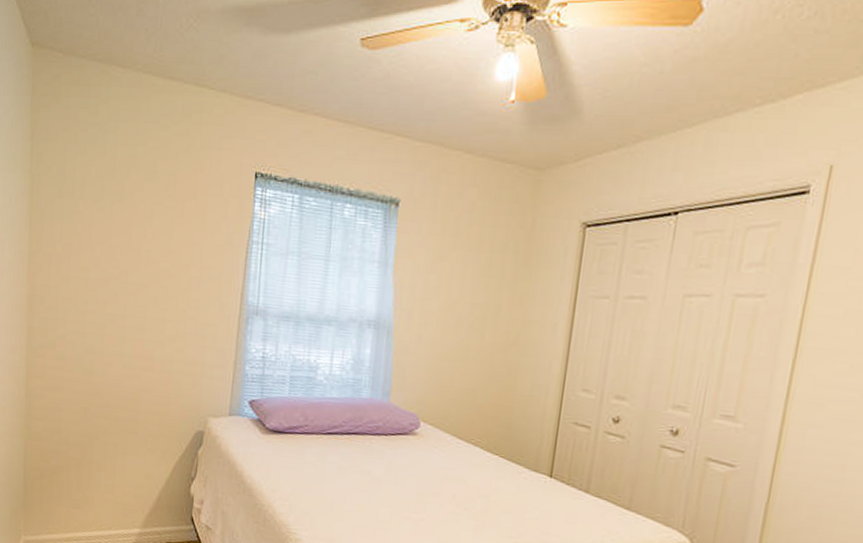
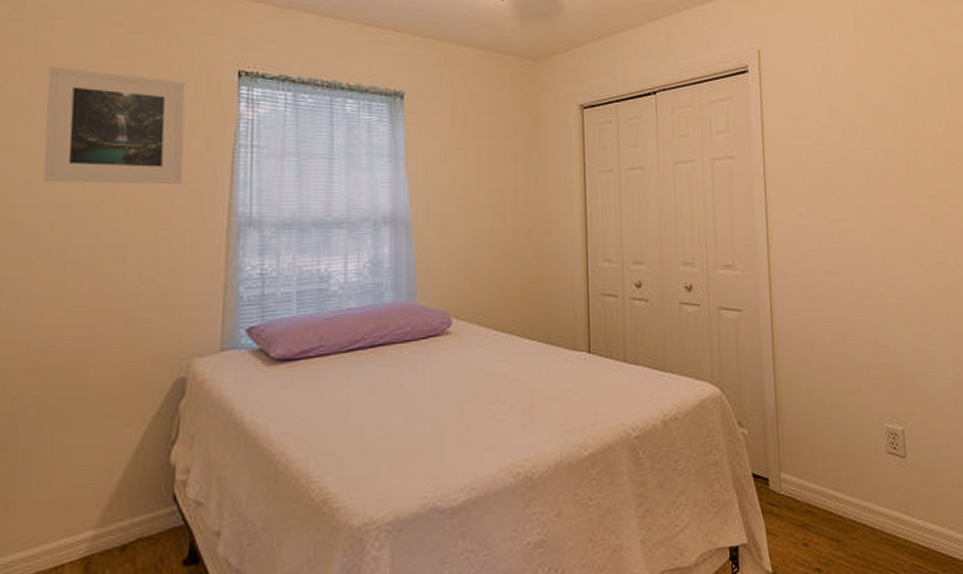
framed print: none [111,164,213,272] -> present [44,66,186,184]

